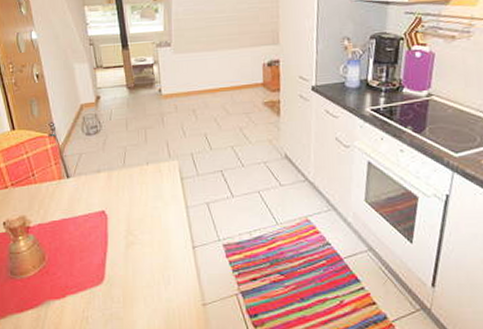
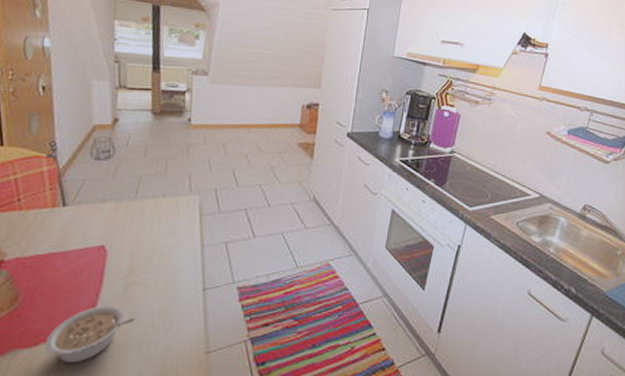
legume: none [71,262,139,313] -> present [45,304,136,364]

